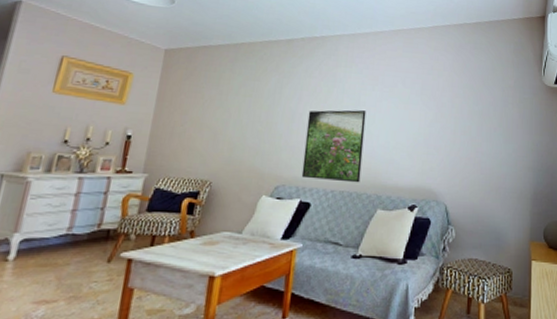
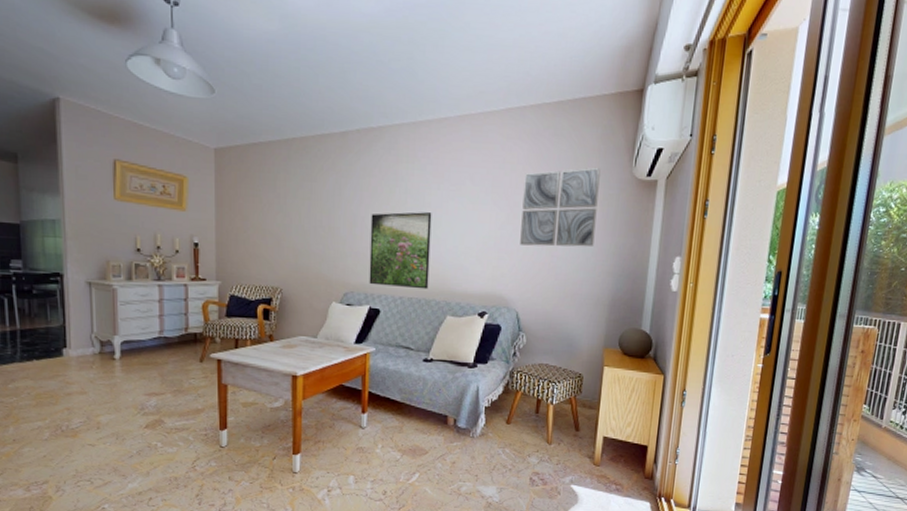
wall art: none [447,75,515,144] -> present [520,167,601,247]

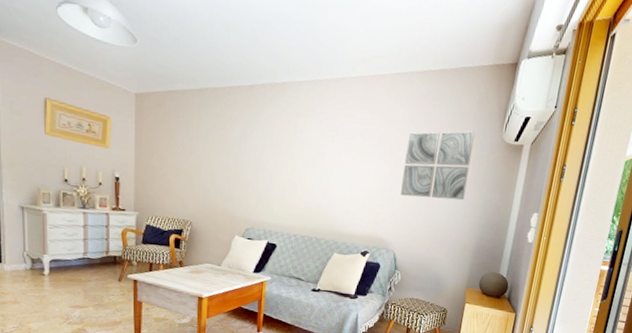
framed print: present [369,212,432,290] -> none [268,160,326,229]

